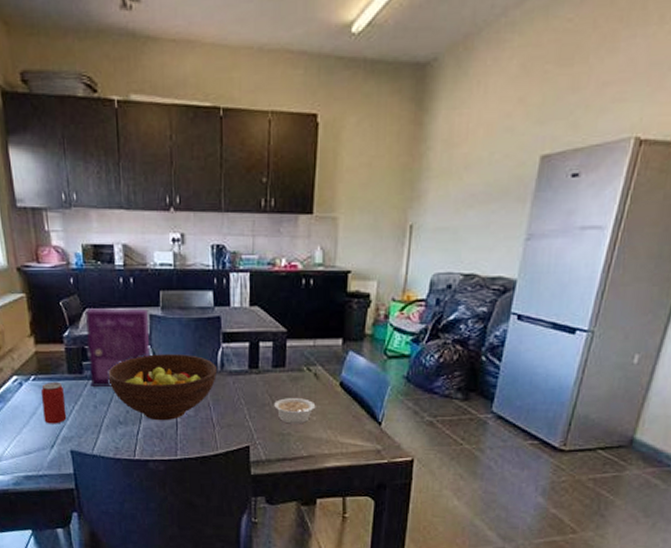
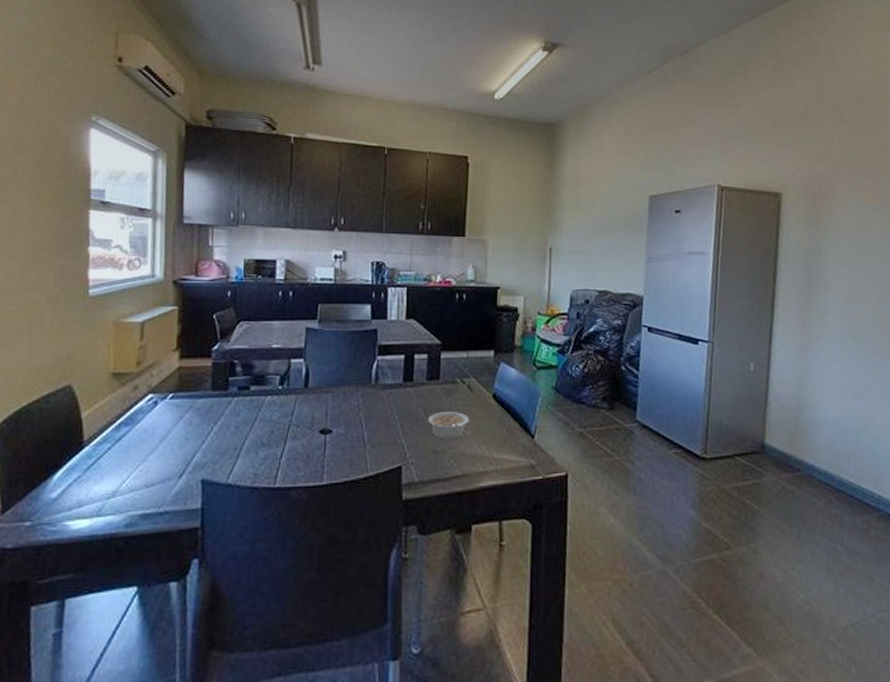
beverage can: present [41,381,67,424] -> none [176,399,204,449]
cereal box: present [86,307,151,387] -> none [235,320,306,404]
fruit bowl: present [108,354,217,421] -> none [255,368,371,441]

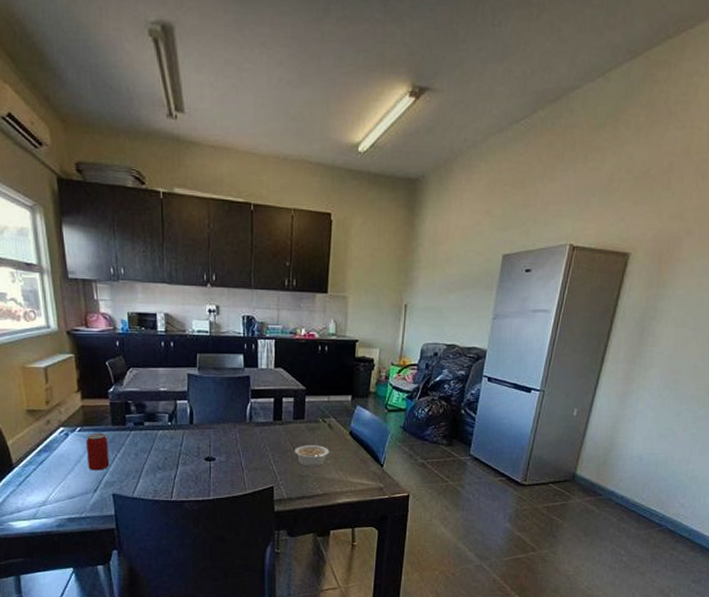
beverage can: none [176,399,204,449] -> present [87,432,110,471]

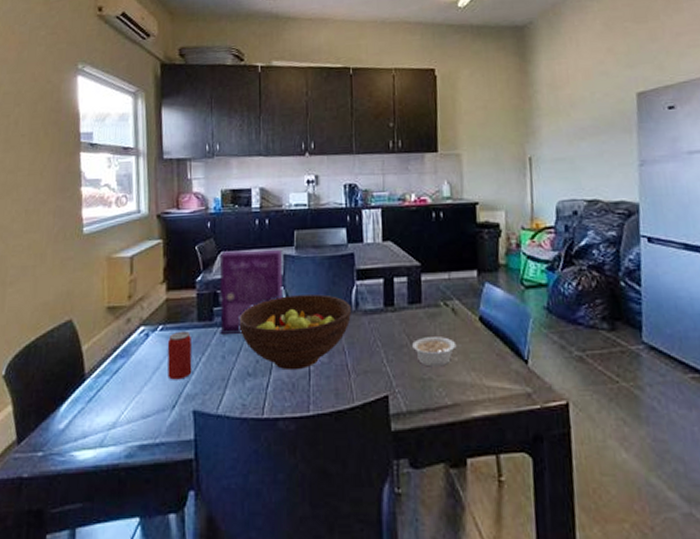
cereal box: none [129,367,188,436] -> present [219,249,284,334]
fruit bowl: none [149,408,246,466] -> present [239,294,351,371]

